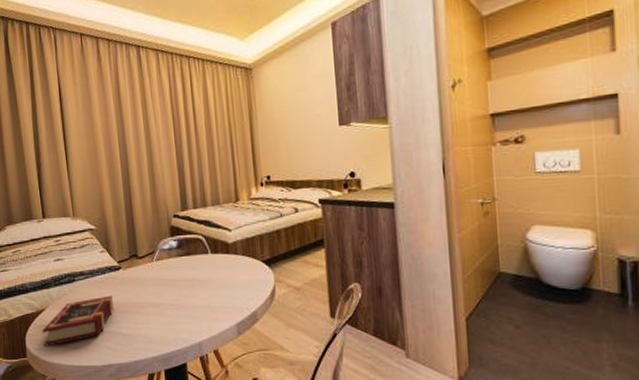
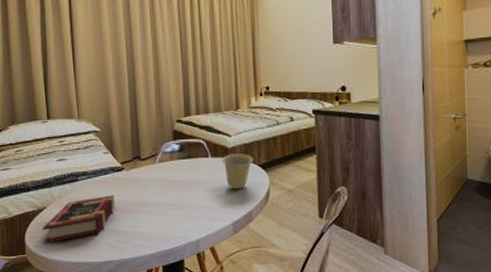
cup: none [222,249,257,288] -> present [221,153,254,190]

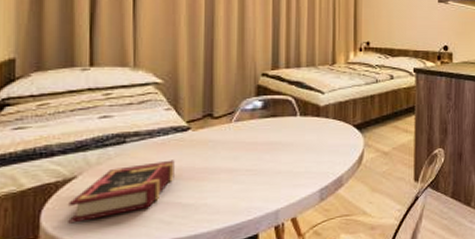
cup: present [221,153,254,190] -> none [311,112,348,153]

